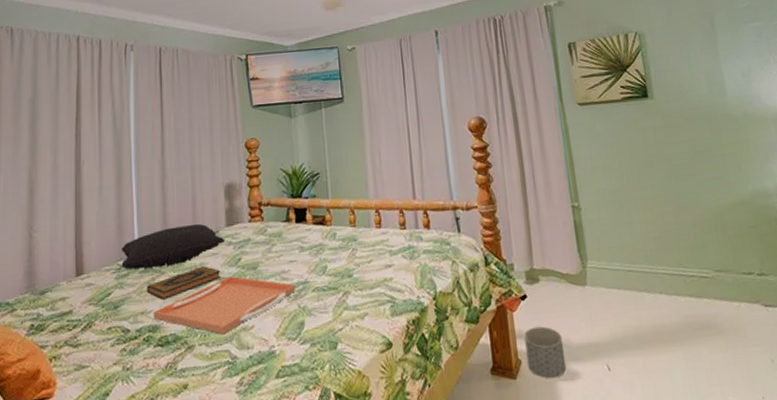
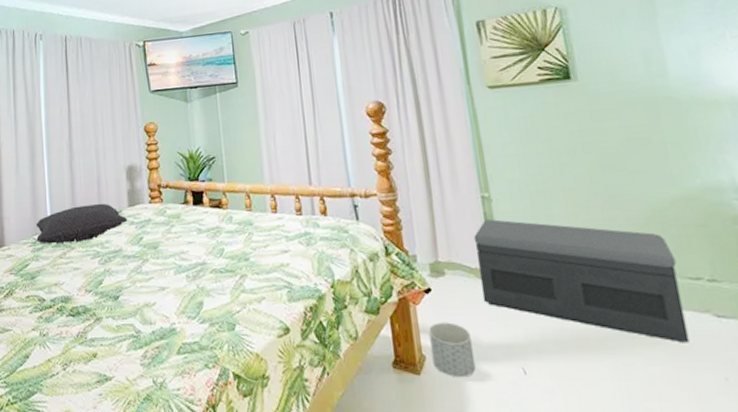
hardback book: present [146,266,222,300] -> none [59,243,125,273]
serving tray: present [153,275,296,335] -> none [64,253,194,309]
storage bench: none [565,227,744,332] -> present [473,219,690,343]

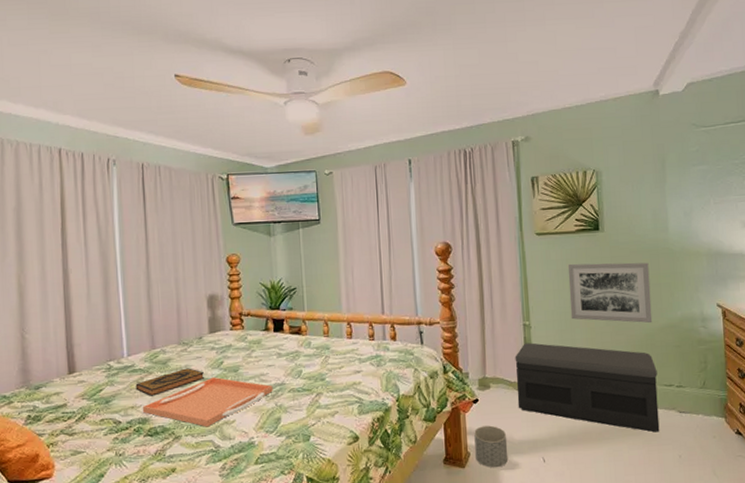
pillow: present [36,203,128,244] -> none [110,330,209,370]
hardback book: none [59,243,125,273] -> present [135,368,205,396]
serving tray: none [64,253,194,309] -> present [142,376,273,427]
wall art: none [532,116,660,195] -> present [567,262,653,324]

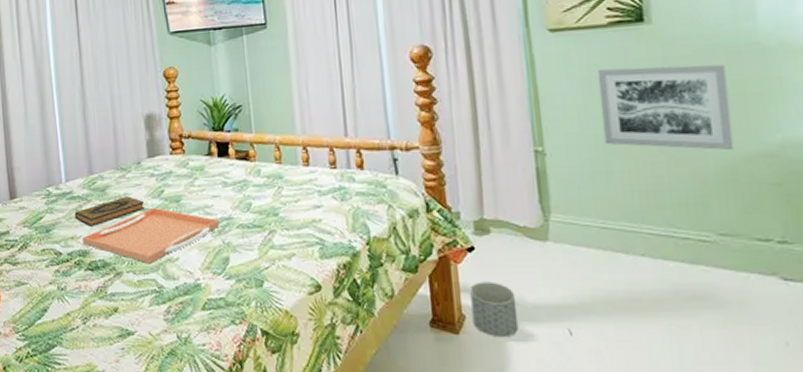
storage bench: present [515,342,660,433] -> none [523,175,752,306]

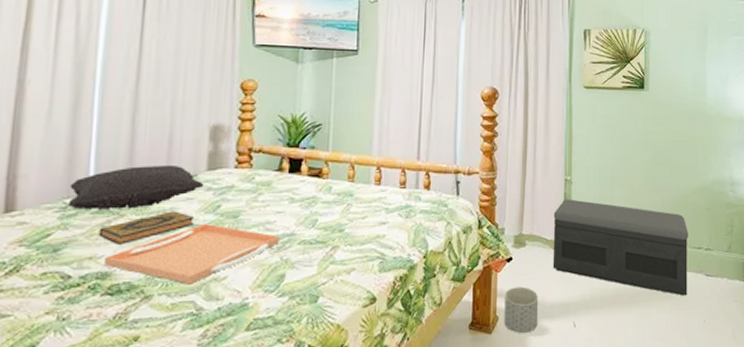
pillow: none [48,154,148,196] -> present [68,164,205,210]
storage bench: none [523,175,752,306] -> present [552,199,689,296]
wall art: present [597,64,734,151] -> none [611,120,687,185]

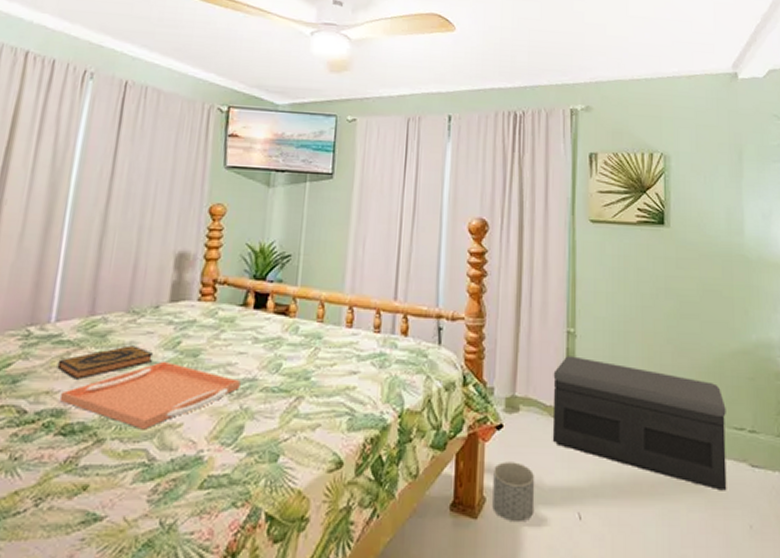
pillow: present [68,164,205,210] -> none [30,293,166,341]

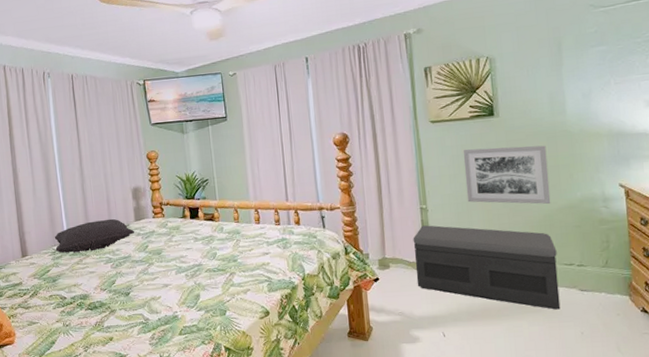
pillow: none [30,293,166,341] -> present [54,218,135,253]
hardback book: present [57,345,153,380] -> none [76,251,134,276]
serving tray: present [59,360,241,430] -> none [82,259,192,303]
planter: present [492,462,535,523] -> none [376,302,409,342]
wall art: none [625,261,723,346] -> present [462,145,551,205]

